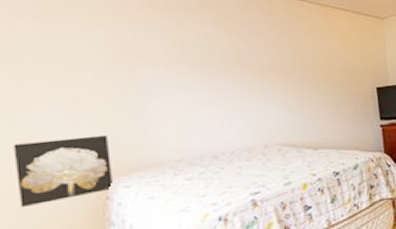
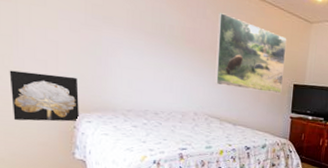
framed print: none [276,27,365,107] -> present [215,13,287,94]

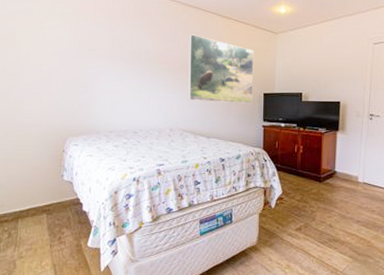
wall art: present [9,70,80,122] -> none [11,104,68,149]

